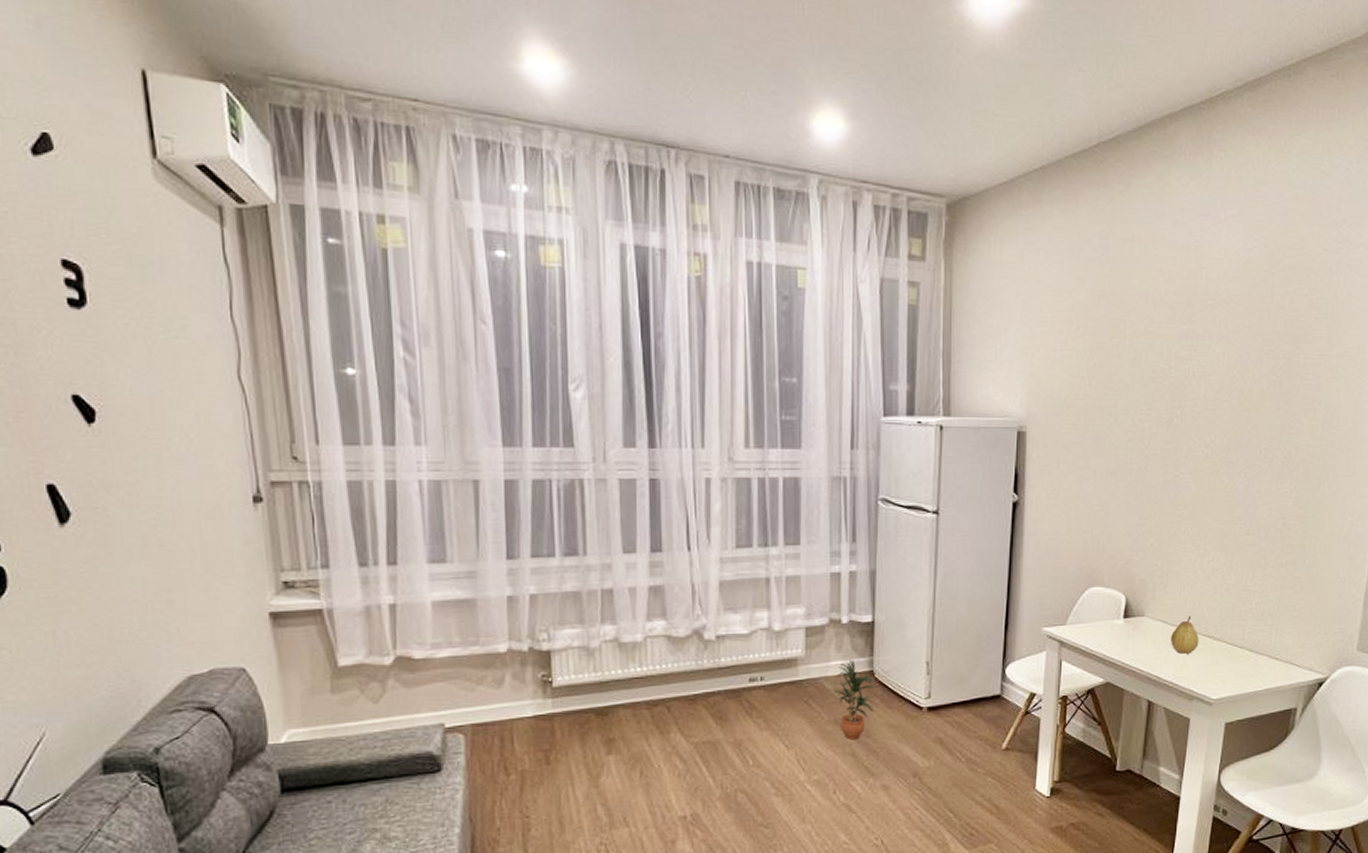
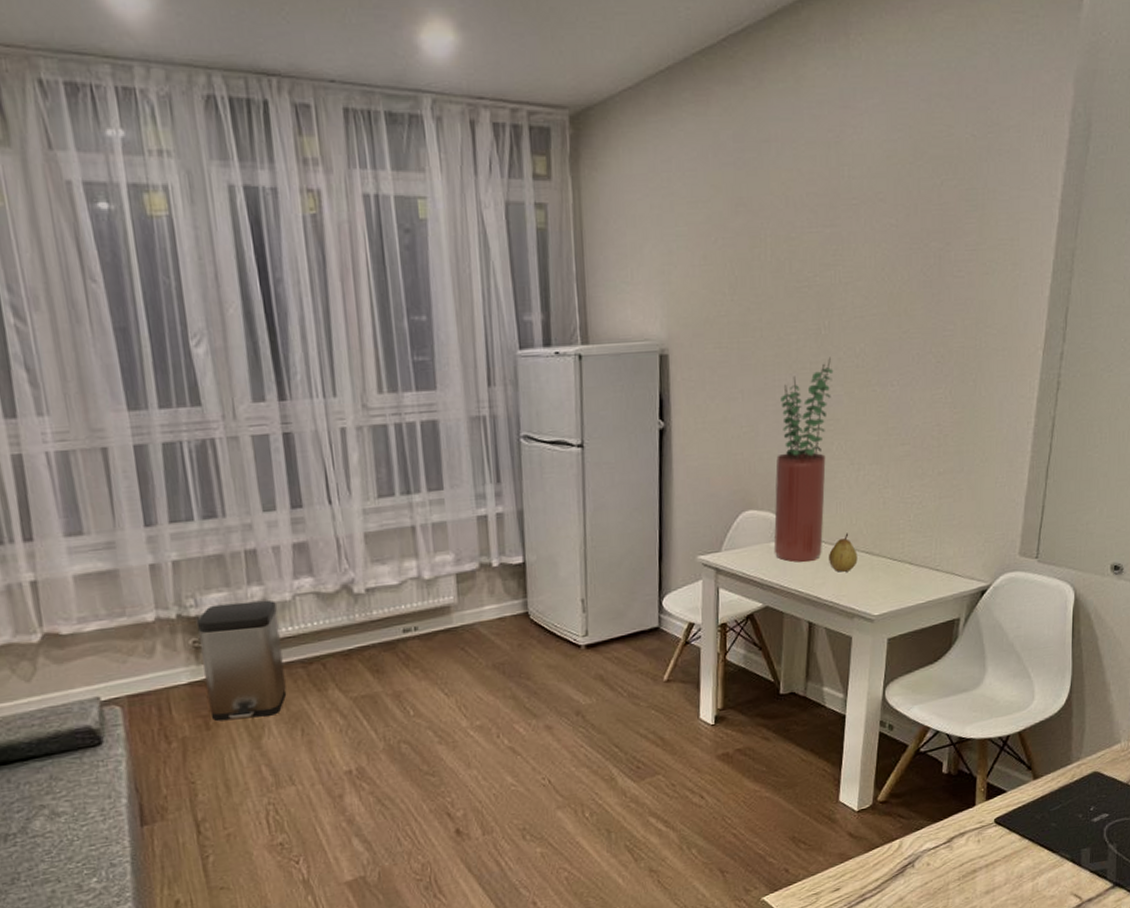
pedal bin: none [547,639,629,757] -> present [196,600,287,721]
potted plant: present [833,659,878,740] -> none [489,602,534,683]
vase: none [1117,445,1184,641] -> present [774,357,834,563]

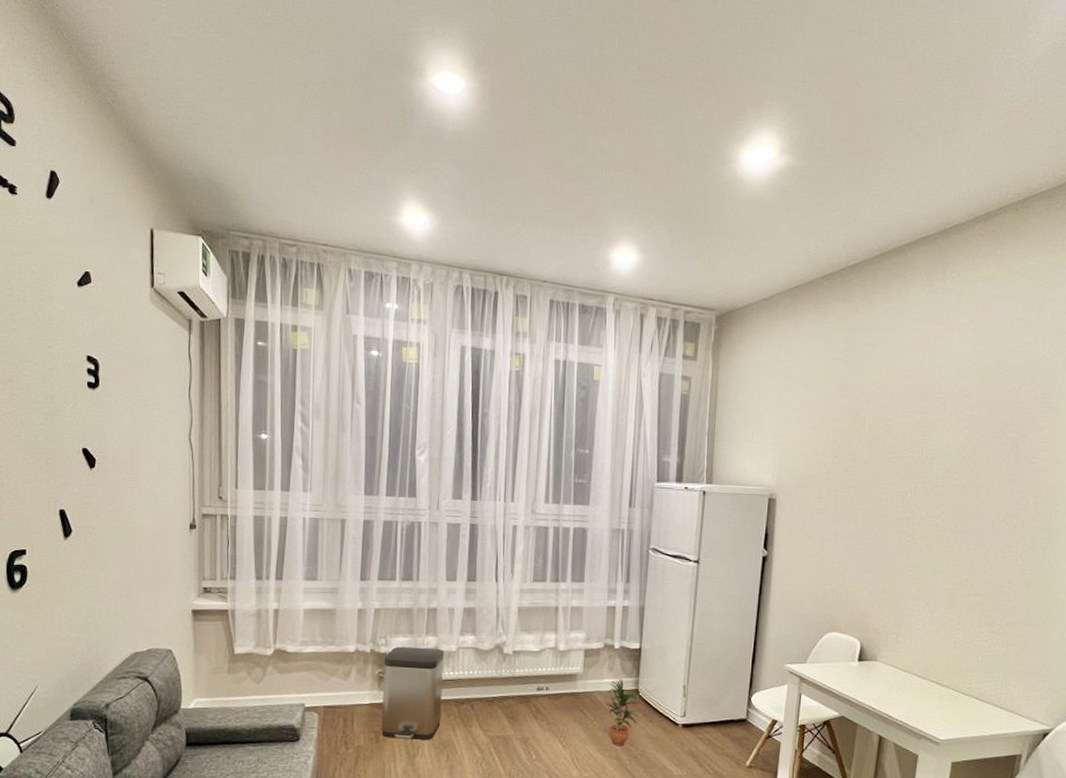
potted plant: none [489,602,534,683] -> present [604,678,642,746]
vase: present [774,357,834,563] -> none [852,515,916,683]
fruit: present [829,533,858,572] -> none [901,663,928,697]

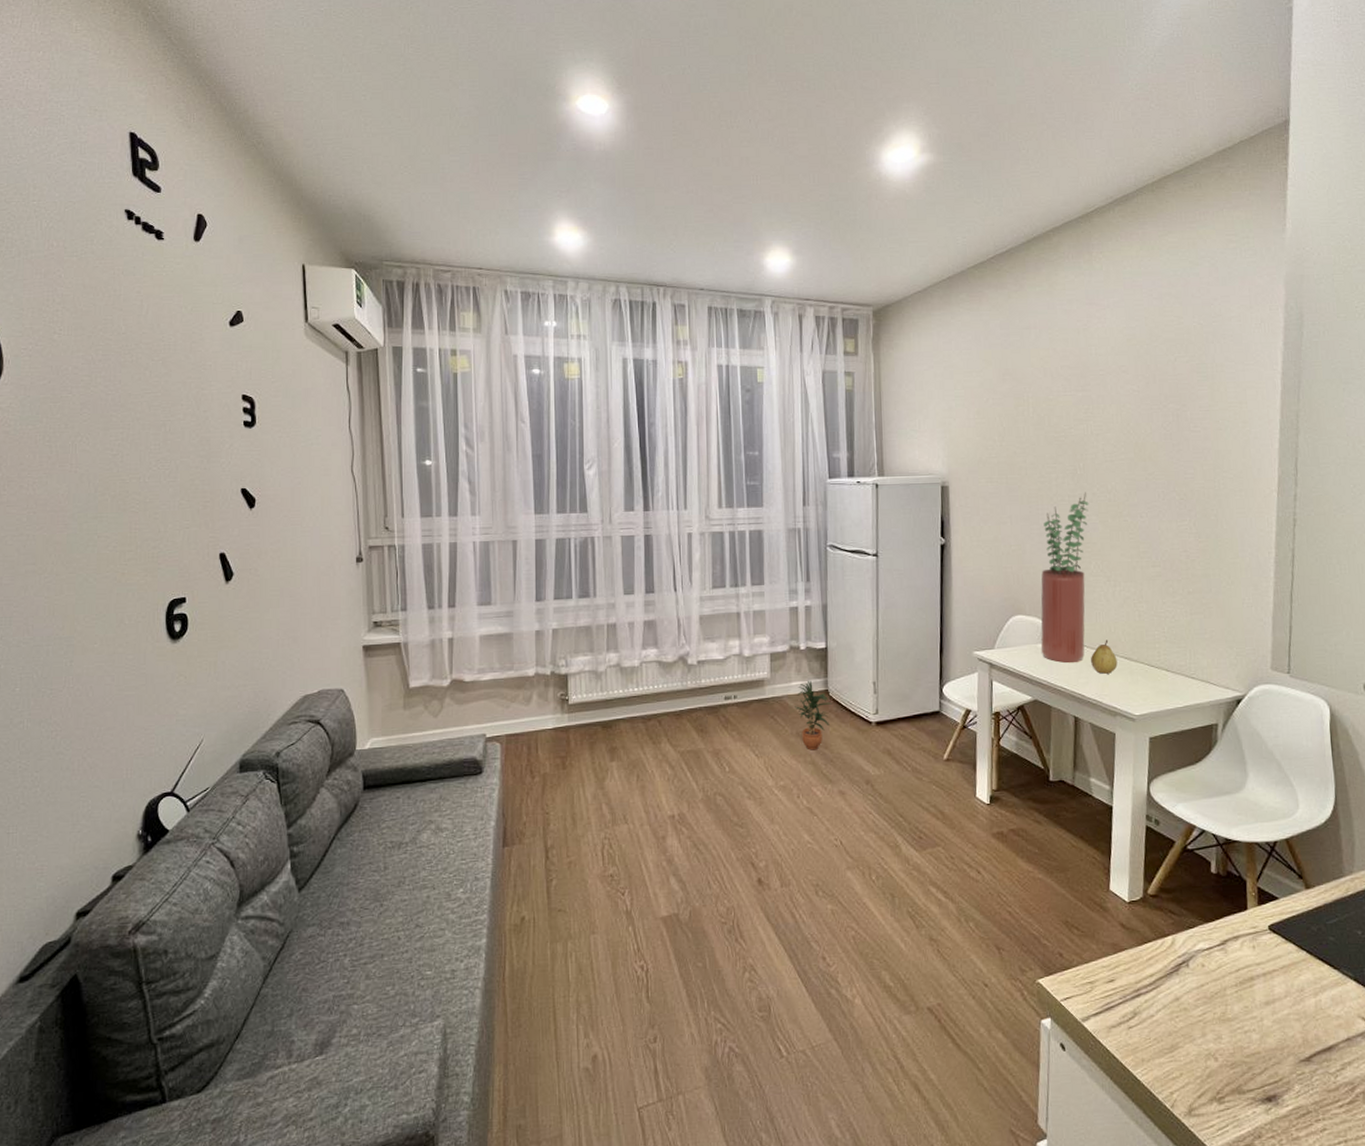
pedal bin: present [381,646,444,740] -> none [565,665,628,763]
vase: none [852,515,916,683] -> present [1041,492,1089,663]
fruit: none [901,663,928,697] -> present [1091,639,1118,674]

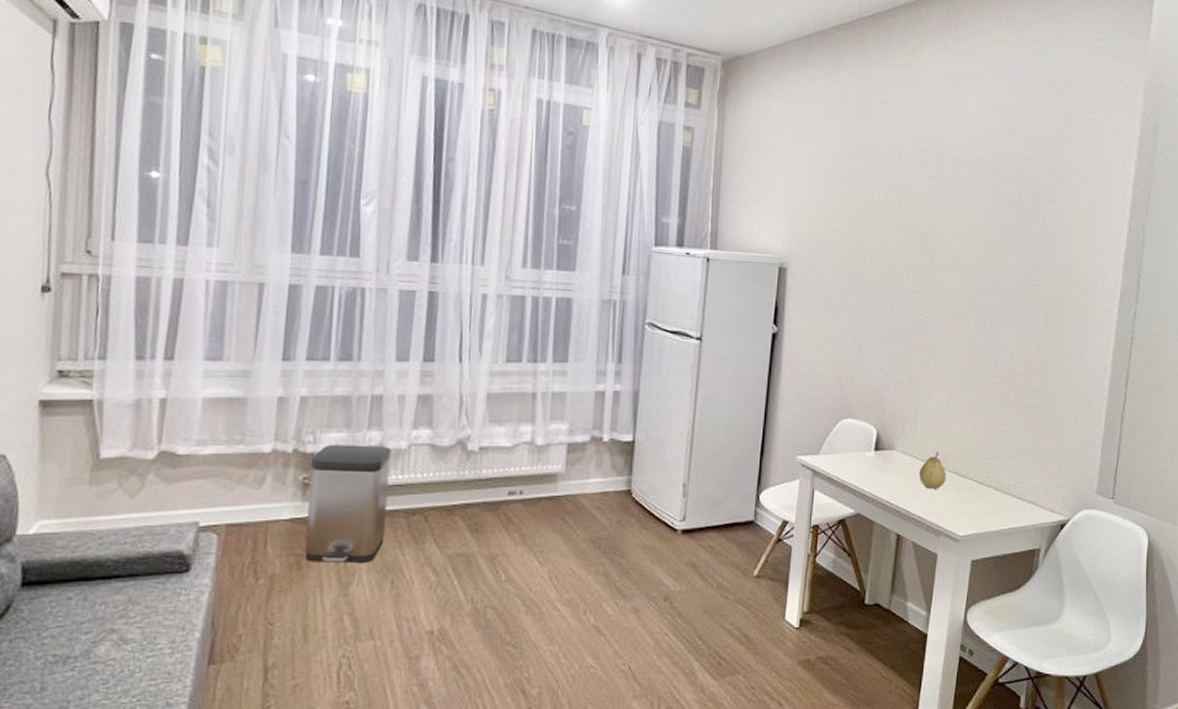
pedal bin: none [565,665,628,763] -> present [304,444,391,563]
potted plant: present [795,680,832,750] -> none [590,477,635,559]
vase: present [1041,492,1089,663] -> none [868,289,933,474]

